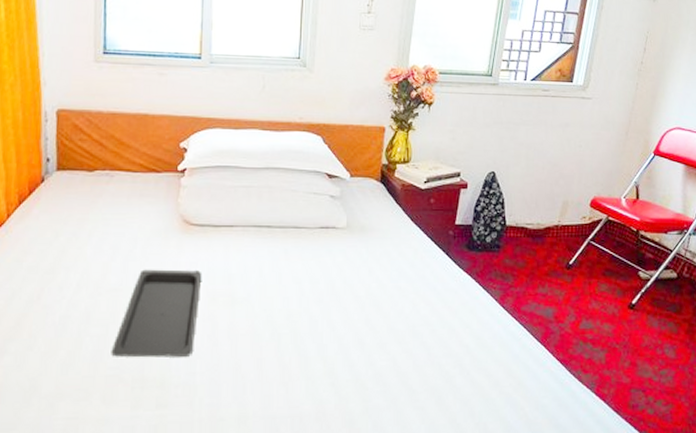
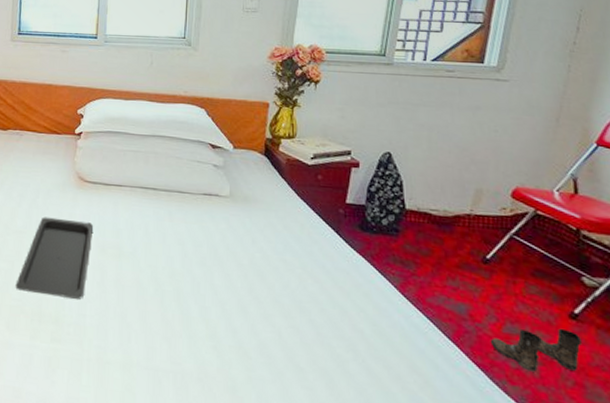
boots: none [570,318,636,359] -> present [490,328,582,372]

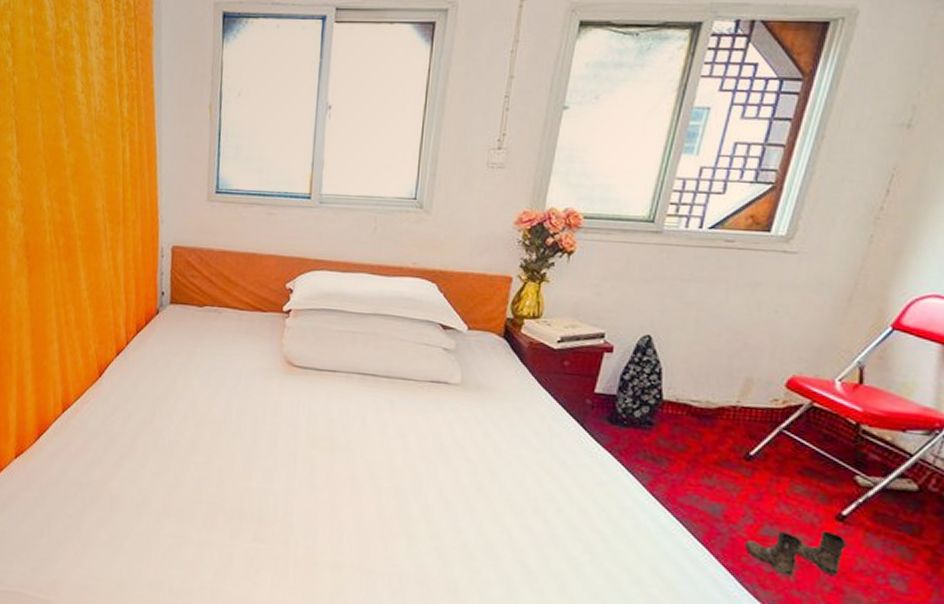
serving tray: present [15,217,93,299] -> none [213,405,302,496]

